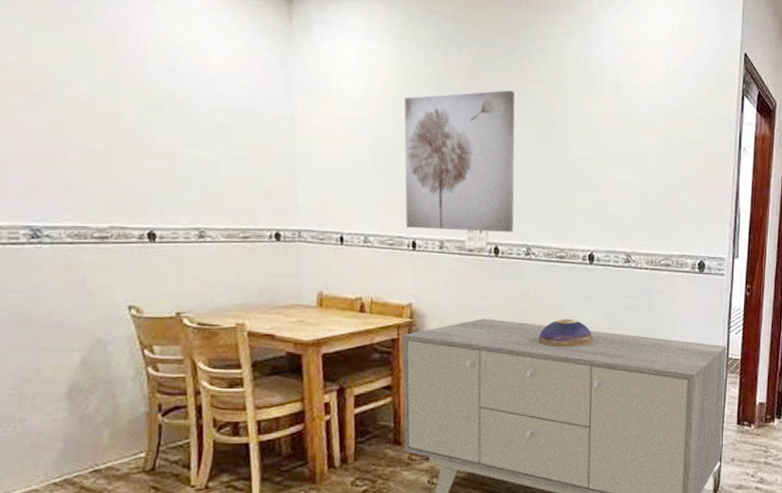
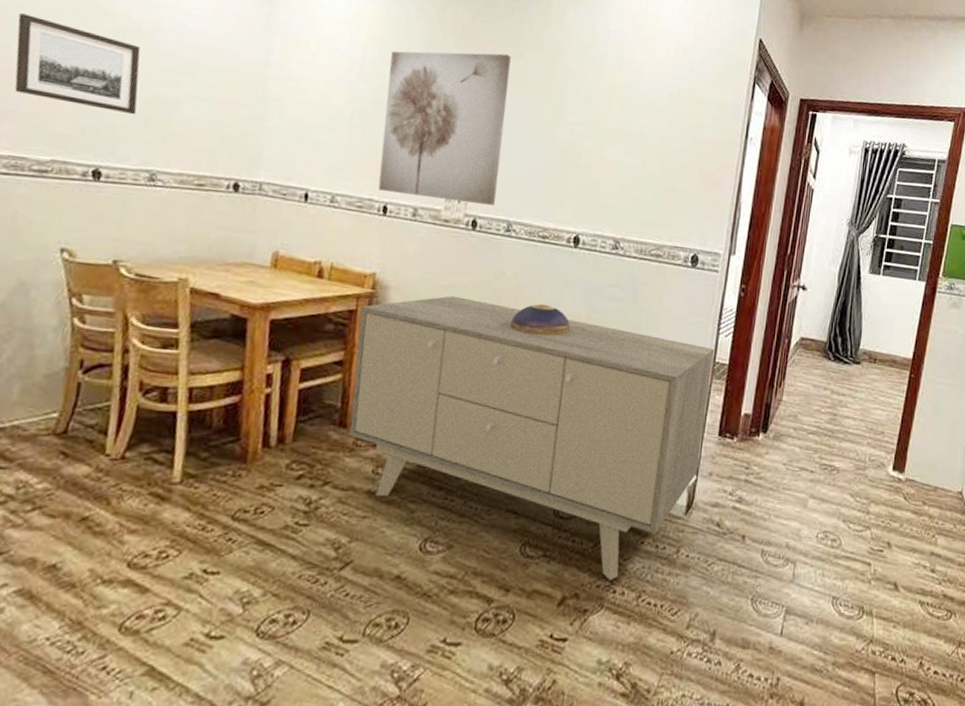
wall art: none [63,95,180,179] -> present [14,13,141,115]

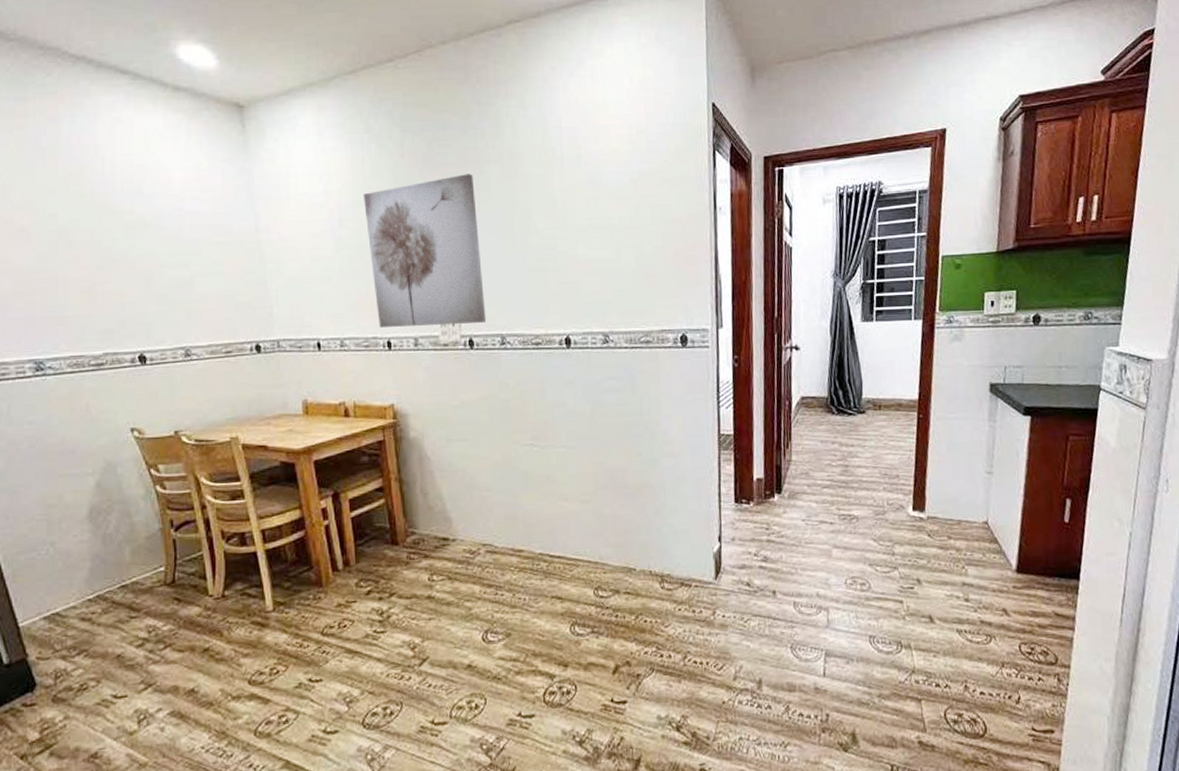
wall art: present [14,13,141,115] -> none [45,228,160,301]
sideboard: present [349,295,715,581] -> none [388,413,721,647]
decorative bowl: present [510,304,571,336] -> none [522,407,578,437]

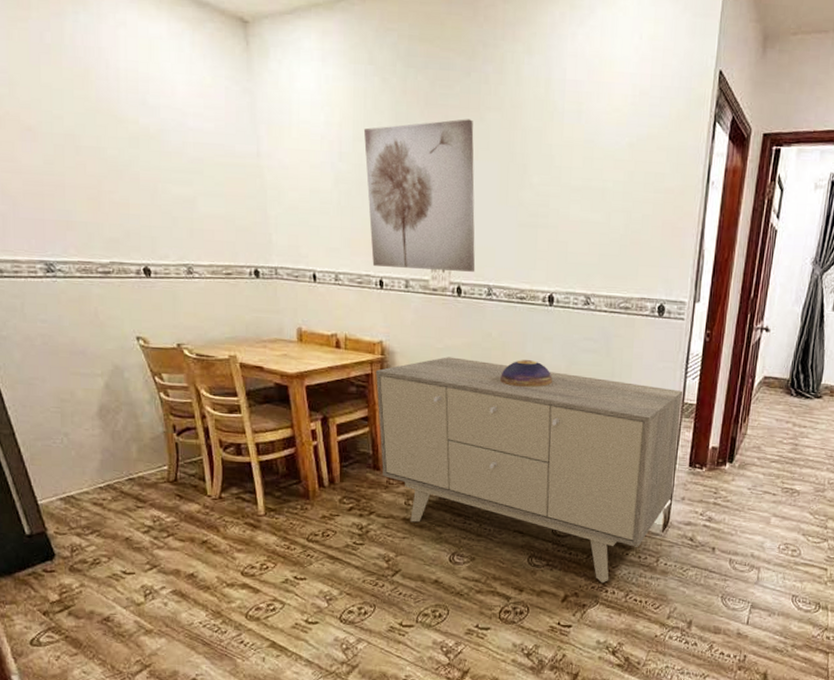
sideboard: none [388,413,721,647] -> present [375,357,683,583]
decorative bowl: none [522,407,578,437] -> present [500,360,552,387]

